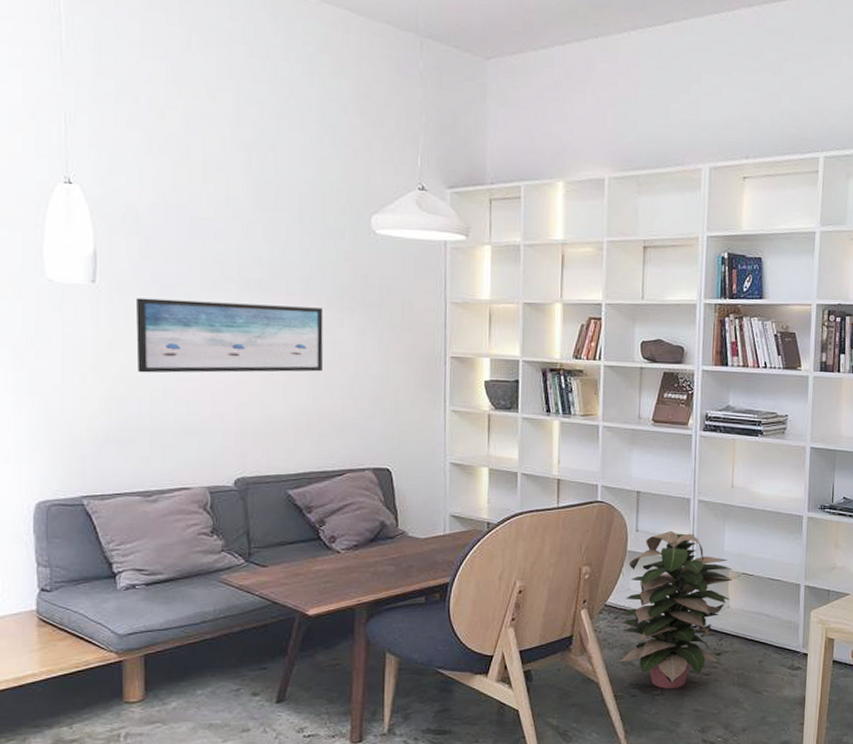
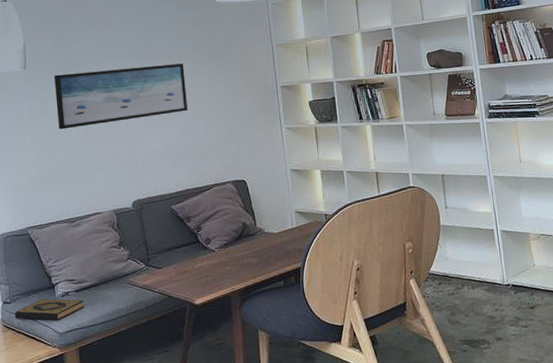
hardback book: none [56,589,156,618] -> present [14,298,84,321]
decorative plant: present [617,530,733,689] -> none [442,204,536,342]

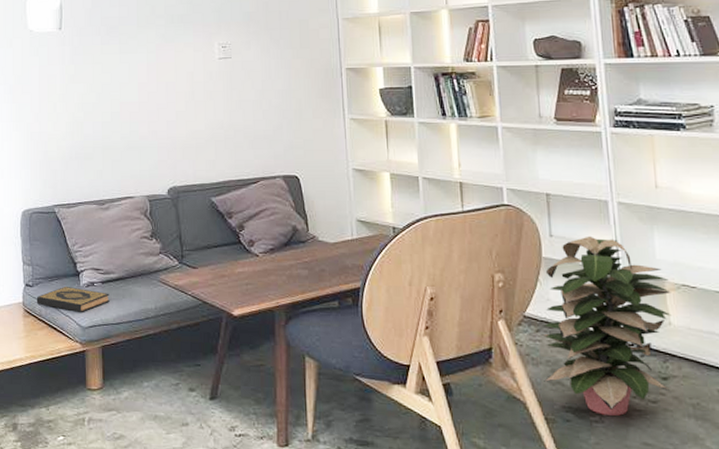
wall art: present [54,63,188,130] -> none [91,34,235,100]
decorative plant: none [442,204,536,342] -> present [541,235,671,416]

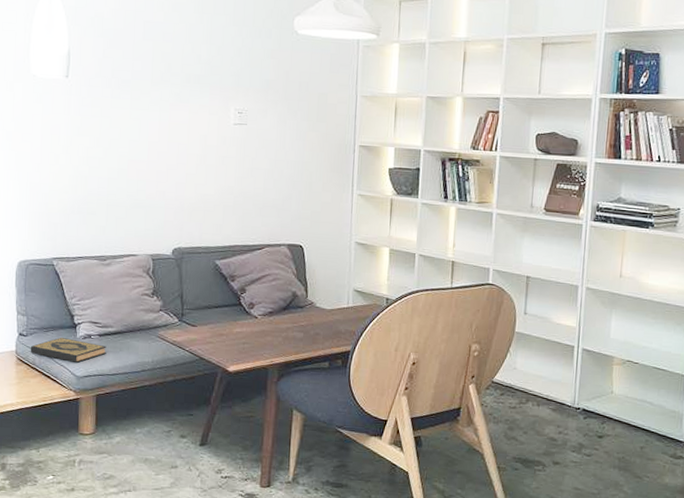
decorative plant: present [541,235,671,416] -> none [501,315,617,466]

